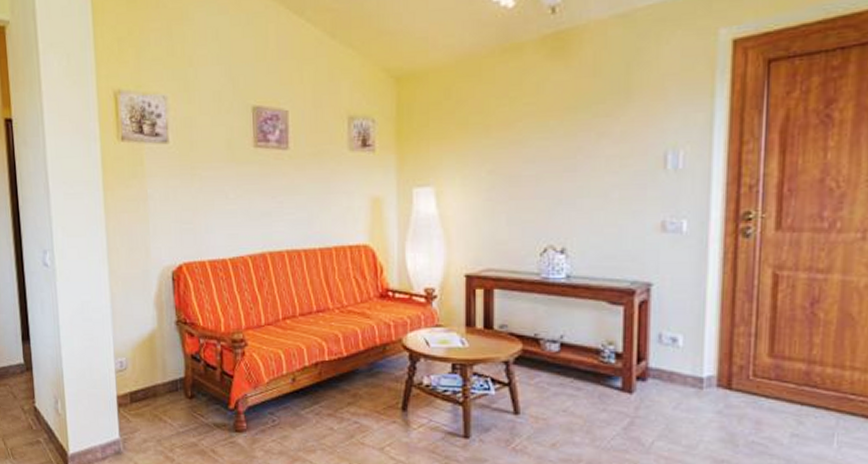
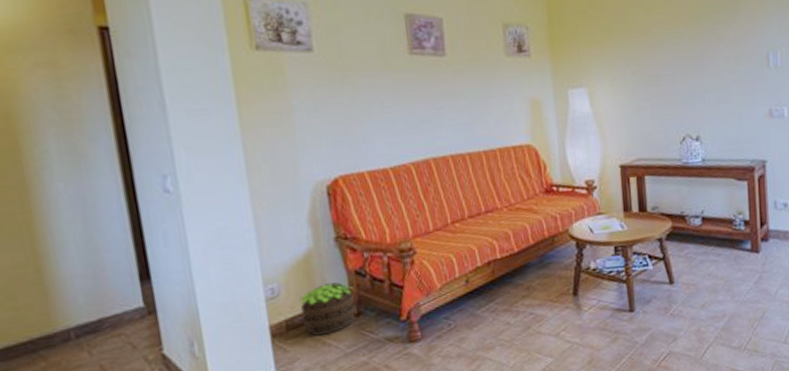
potted plant: none [142,364,190,411] -> present [299,282,357,336]

